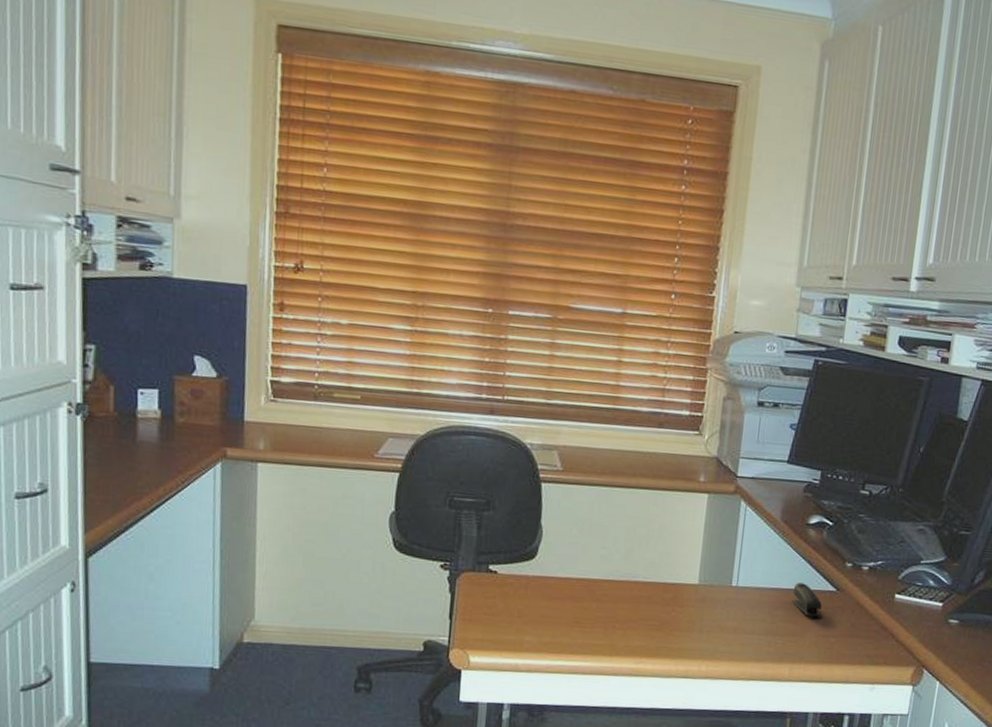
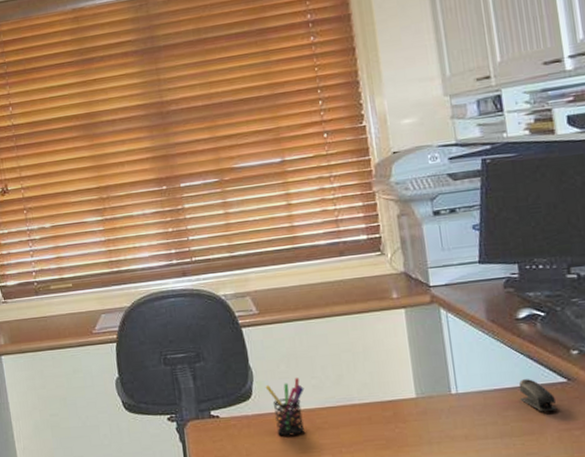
pen holder: none [552,545,592,604] -> present [265,378,304,436]

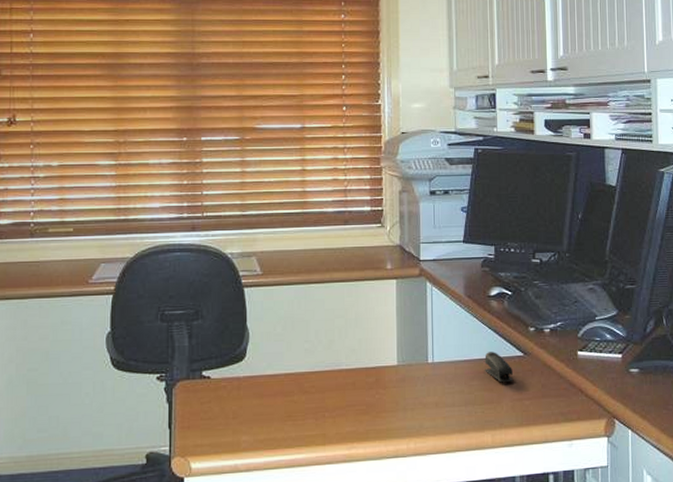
pen holder: present [265,378,304,436] -> none [259,341,297,399]

